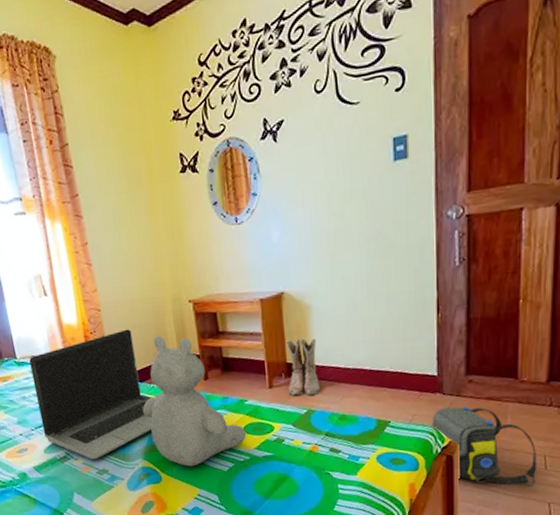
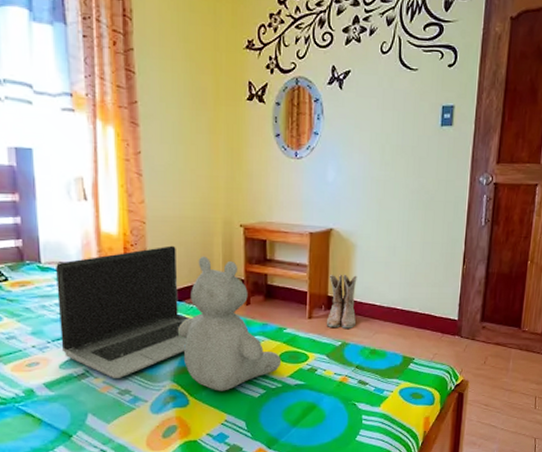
shoulder bag: present [432,406,537,486] -> none [449,349,529,423]

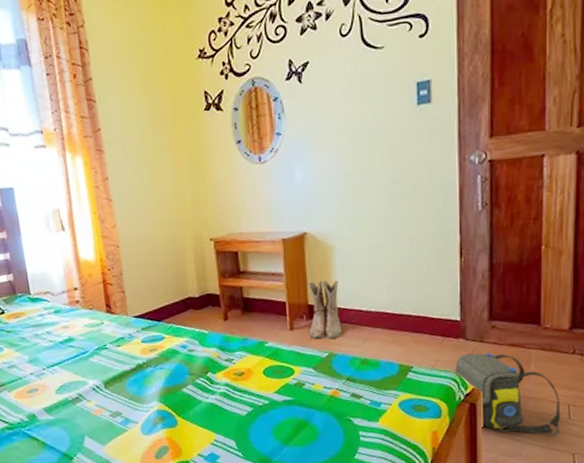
laptop computer: present [56,245,191,378] -> none [43,266,171,401]
teddy bear: present [177,256,282,391] -> none [159,273,266,411]
shoulder bag: none [449,349,529,423] -> present [455,353,561,436]

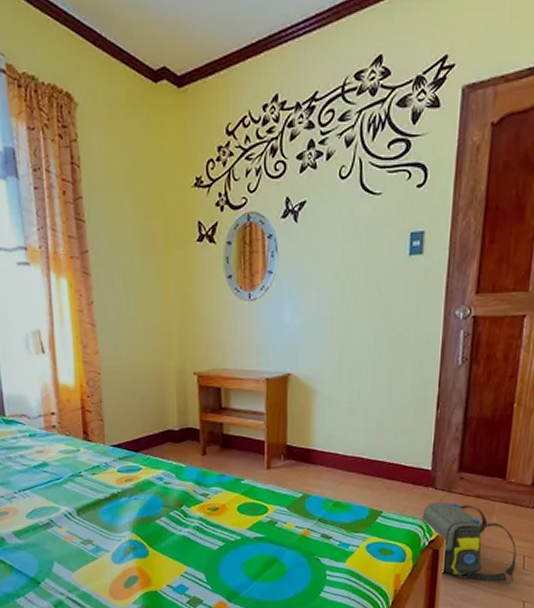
boots: present [309,279,342,339] -> none [285,421,318,479]

